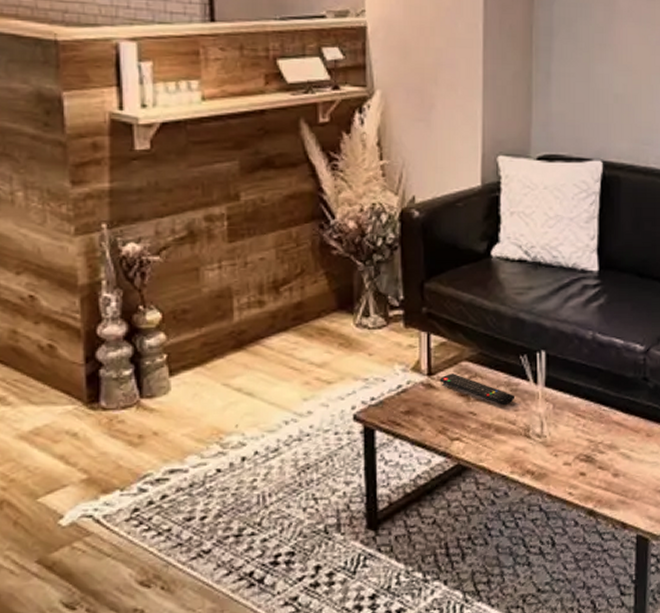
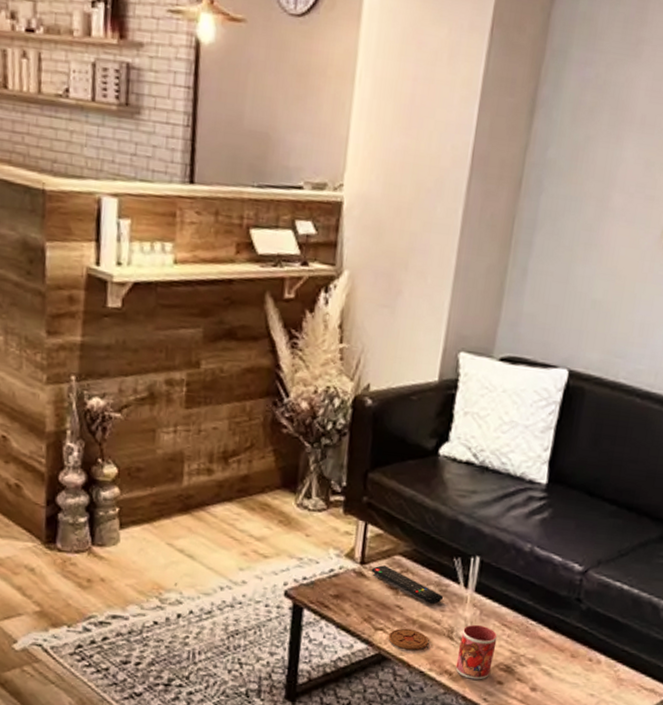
coaster: none [465,433,507,456] -> present [388,628,429,650]
mug: none [537,418,573,475] -> present [455,624,498,680]

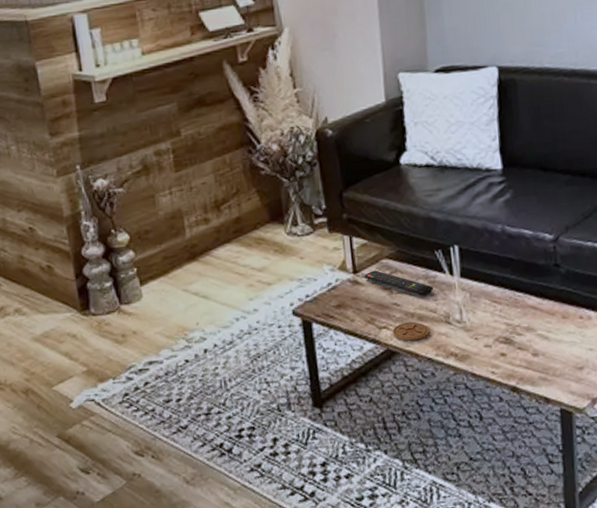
mug: present [455,624,498,680] -> none [457,306,492,357]

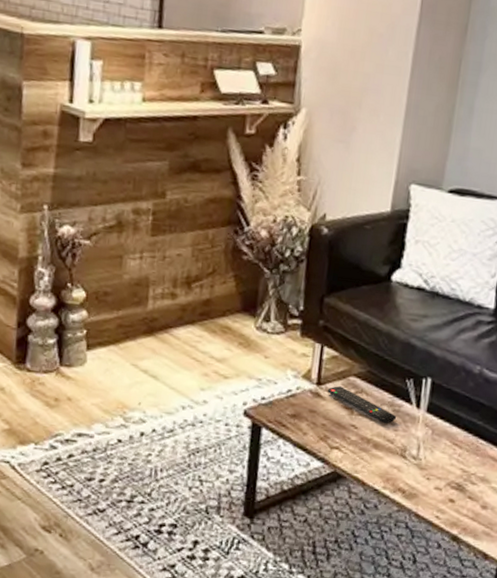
coaster: present [392,322,430,341] -> none [343,447,383,469]

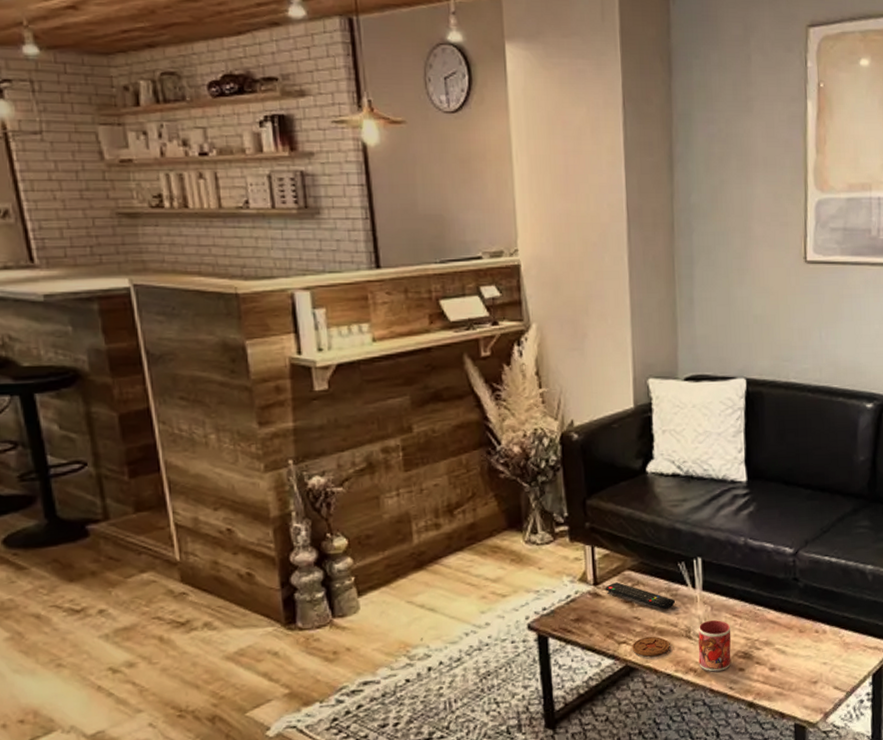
coaster: none [343,447,383,469] -> present [632,636,670,657]
mug: none [408,443,449,498] -> present [698,619,731,672]

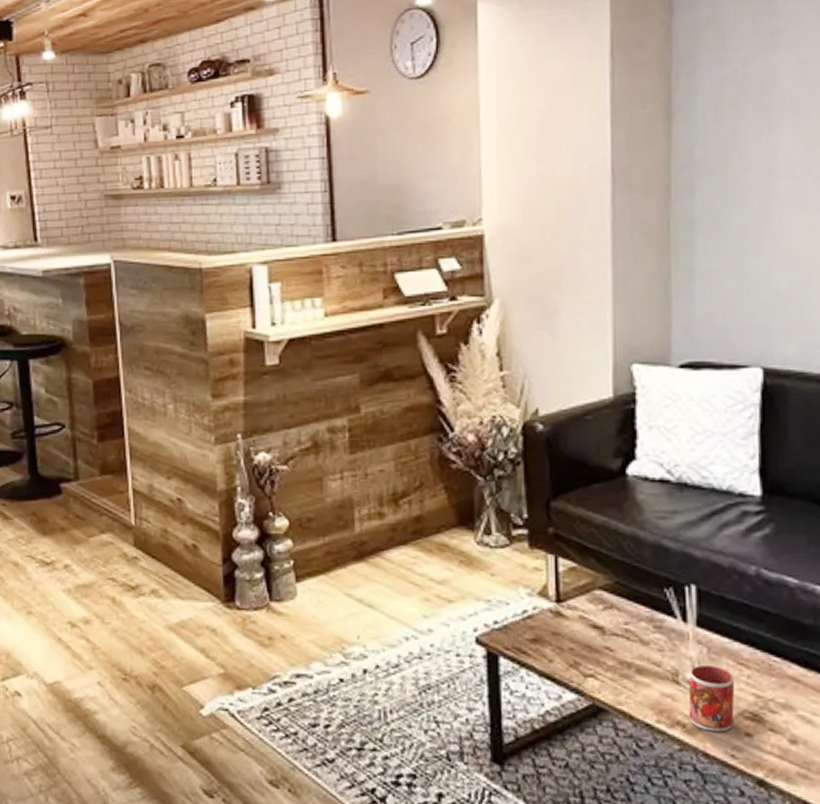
remote control: present [605,582,676,610] -> none [569,602,660,644]
coaster: present [632,636,670,657] -> none [601,673,651,699]

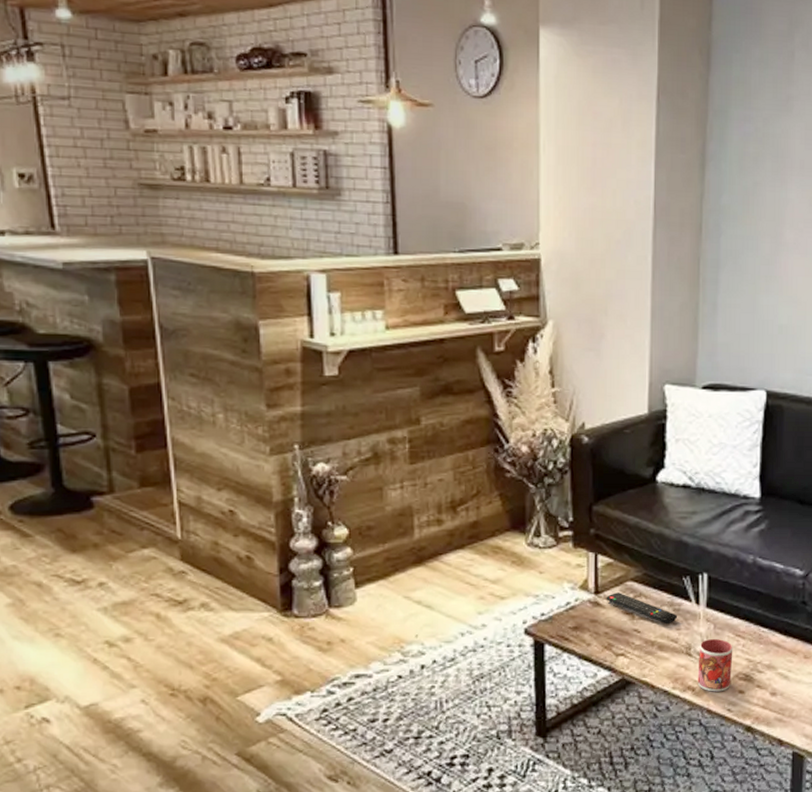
remote control: none [569,602,660,644] -> present [606,592,678,625]

